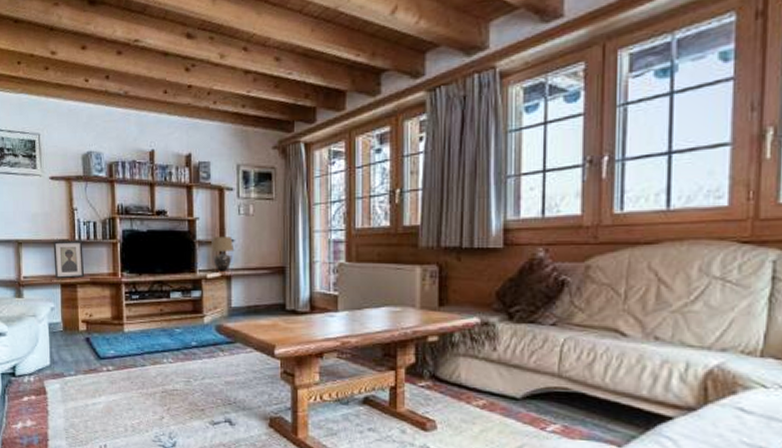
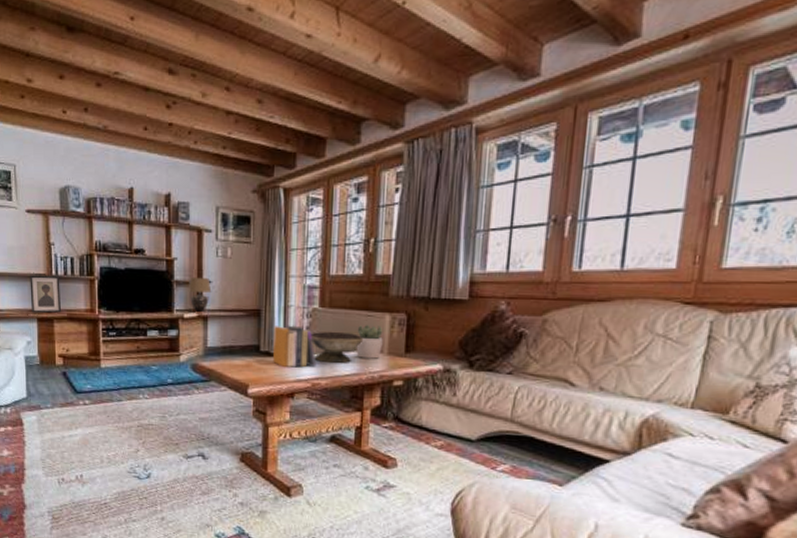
books: none [300,281,345,326] -> present [273,325,317,368]
decorative bowl: none [338,286,394,319] -> present [310,331,364,363]
succulent plant: none [386,279,414,314] -> present [356,325,383,359]

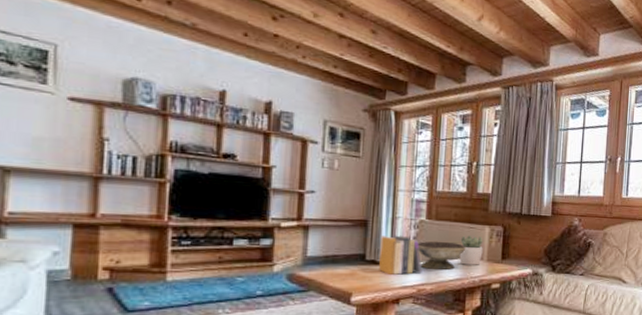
picture frame: present [30,275,62,314] -> none [64,172,114,219]
table lamp: present [188,278,211,312] -> none [287,187,314,221]

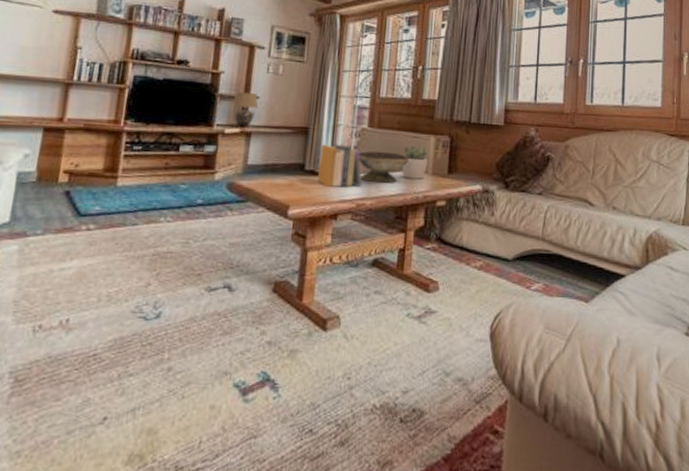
table lamp: none [287,187,314,221] -> present [232,92,258,128]

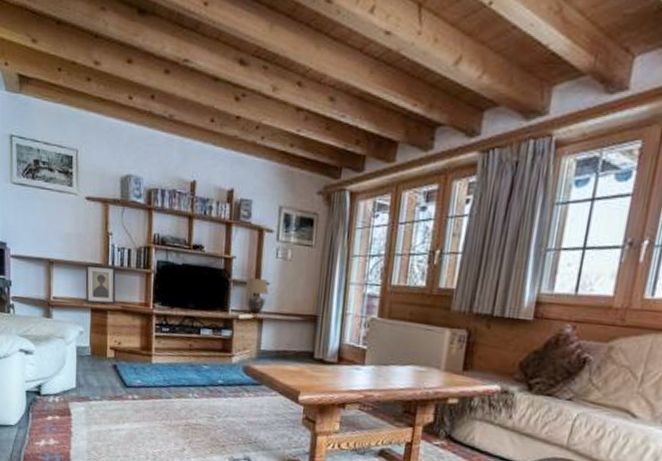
picture frame: none [38,79,82,123] -> present [85,264,116,305]
books: present [318,144,363,188] -> none [326,333,371,378]
decorative bowl: present [358,151,410,183] -> none [366,342,421,377]
succulent plant: present [402,146,428,179] -> none [412,339,441,375]

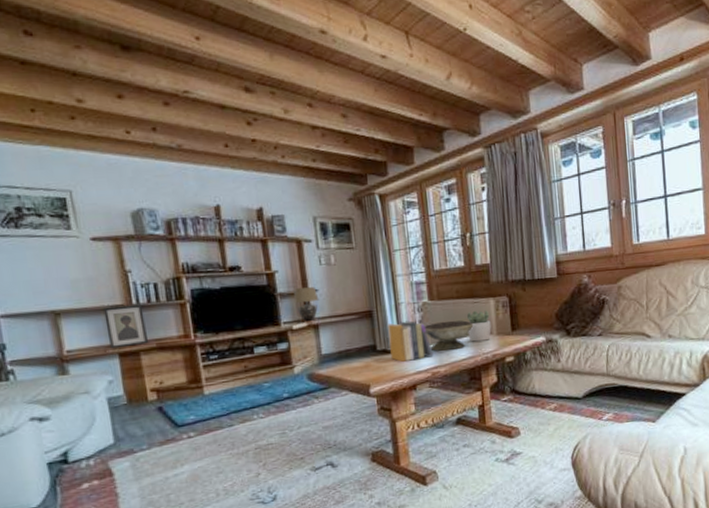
books: none [326,333,371,378] -> present [388,320,434,362]
decorative bowl: none [366,342,421,377] -> present [424,320,474,351]
succulent plant: none [412,339,441,375] -> present [467,310,491,342]

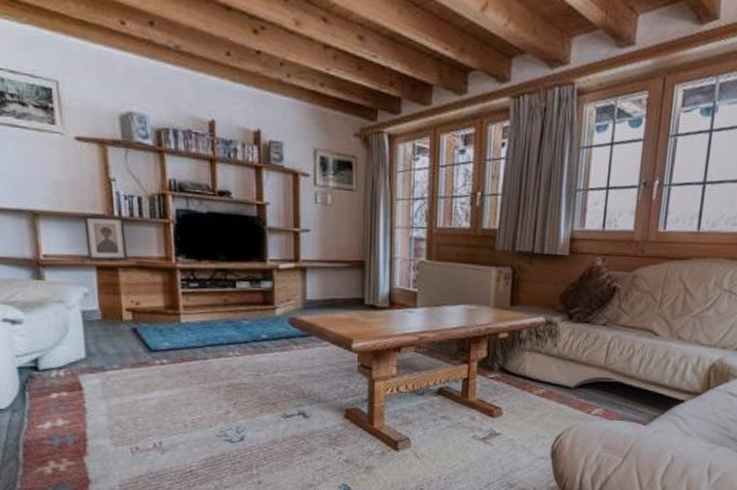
table lamp: present [293,287,318,321] -> none [283,225,309,262]
books: present [388,320,434,362] -> none [379,277,424,321]
decorative bowl: present [424,320,474,351] -> none [417,284,471,316]
succulent plant: present [467,310,491,342] -> none [463,278,489,312]

